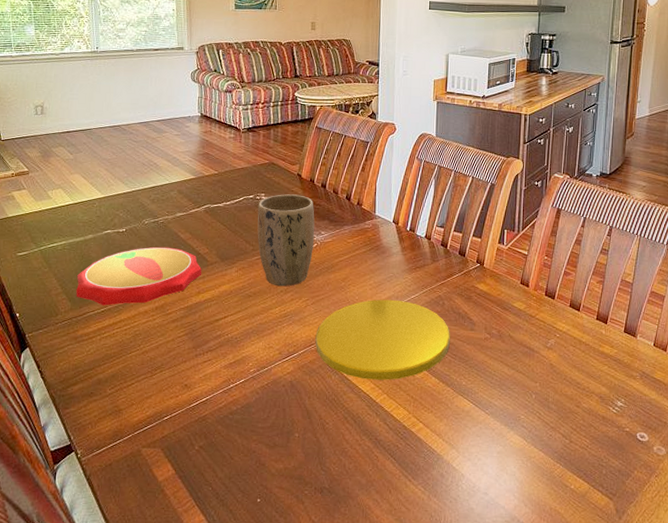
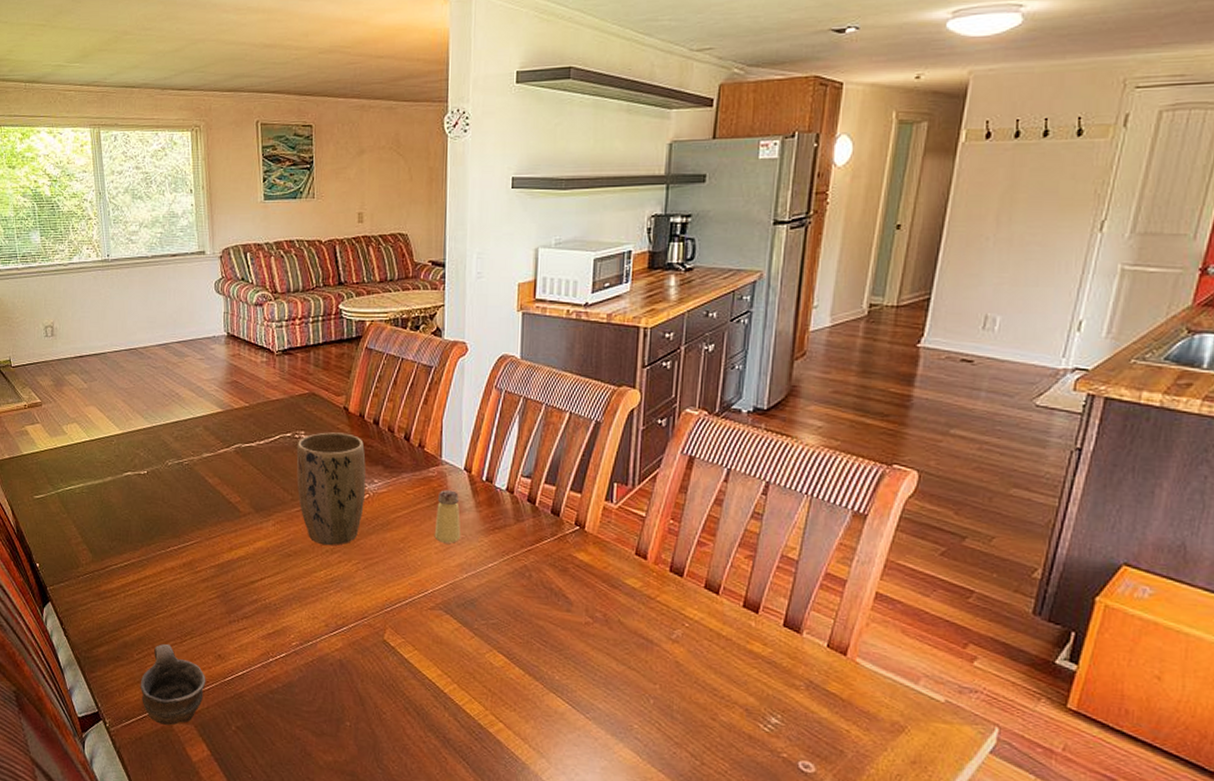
plate: present [76,247,202,306] -> none [97,493,234,559]
cup: none [111,379,173,451] -> present [140,644,206,726]
plate: present [315,299,450,380] -> none [368,566,539,667]
saltshaker: none [369,238,390,281] -> present [434,490,461,543]

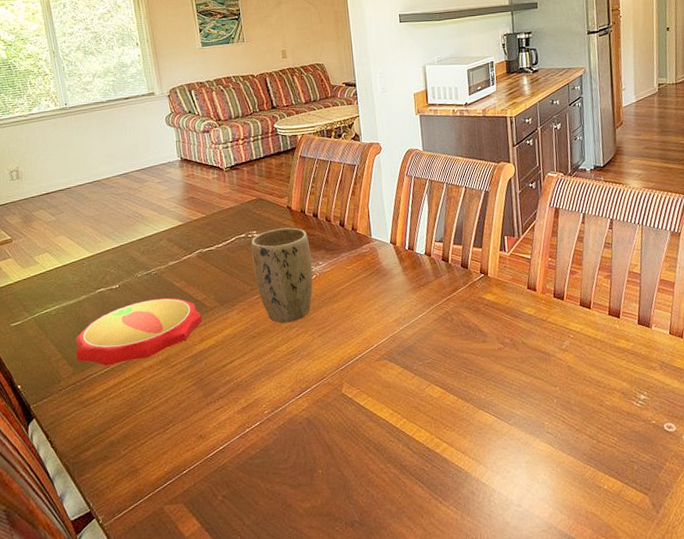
plate: none [97,493,234,559] -> present [75,298,203,366]
cup: present [140,644,206,726] -> none [129,436,191,510]
saltshaker: present [434,490,461,543] -> none [372,261,395,304]

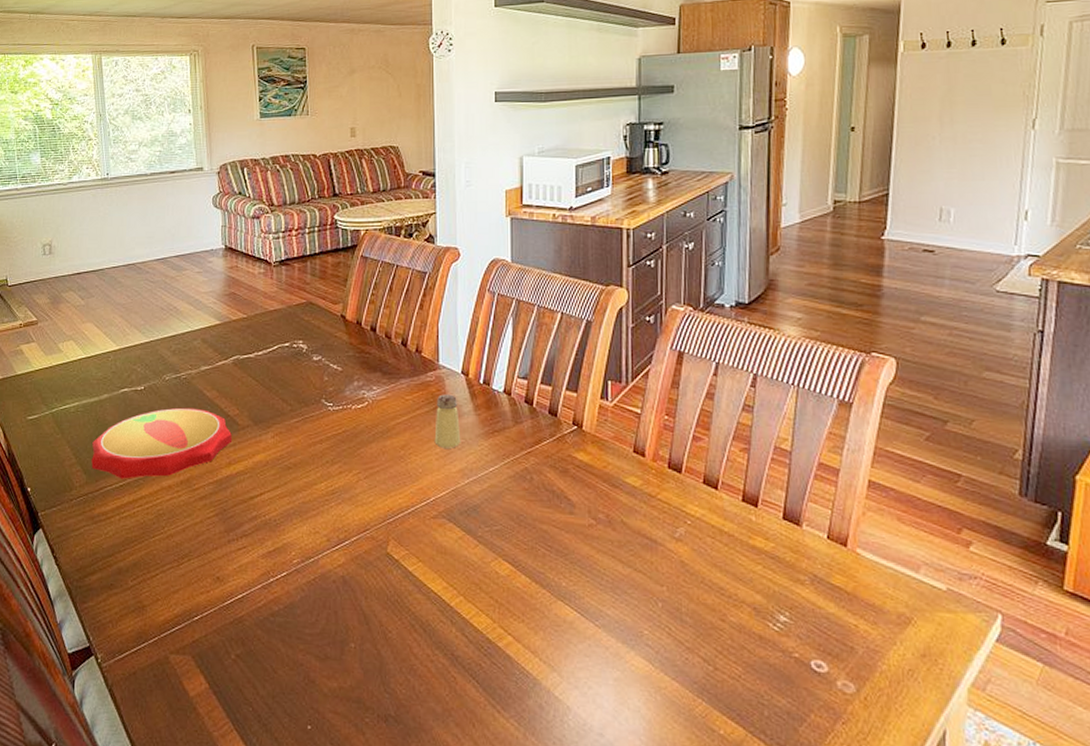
plant pot: present [251,227,313,324] -> none [294,340,364,457]
saltshaker: none [372,261,395,304] -> present [434,394,461,448]

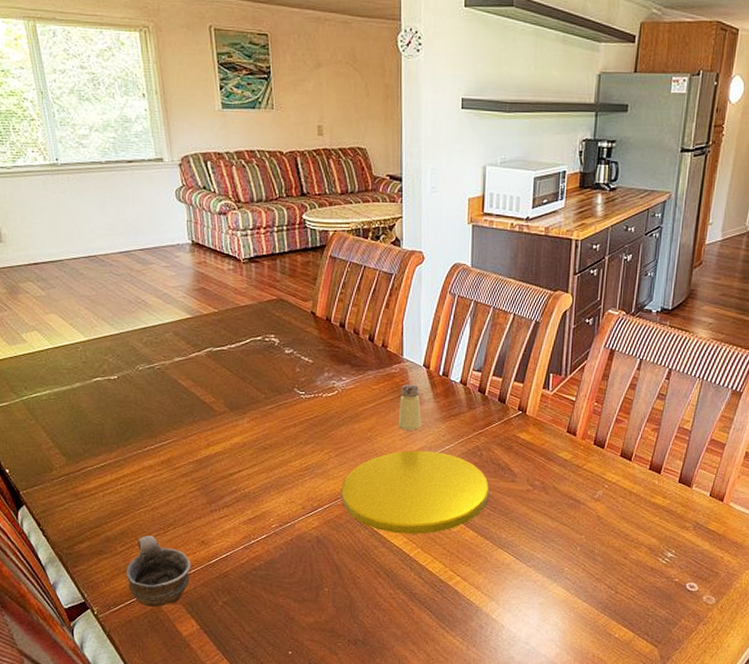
plate: present [91,407,233,479] -> none [69,395,210,460]
cup: none [134,568,204,657] -> present [125,536,192,607]
plate: none [371,472,543,578] -> present [341,450,489,534]

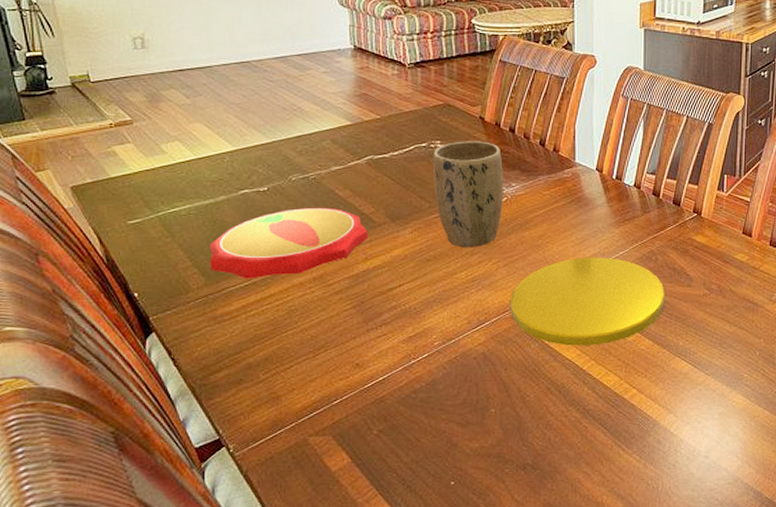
plate: none [69,395,210,460] -> present [210,207,369,279]
cup: present [125,536,192,607] -> none [268,360,344,440]
plant pot: none [267,335,334,438] -> present [432,141,503,248]
saltshaker: present [398,384,422,430] -> none [570,189,595,236]

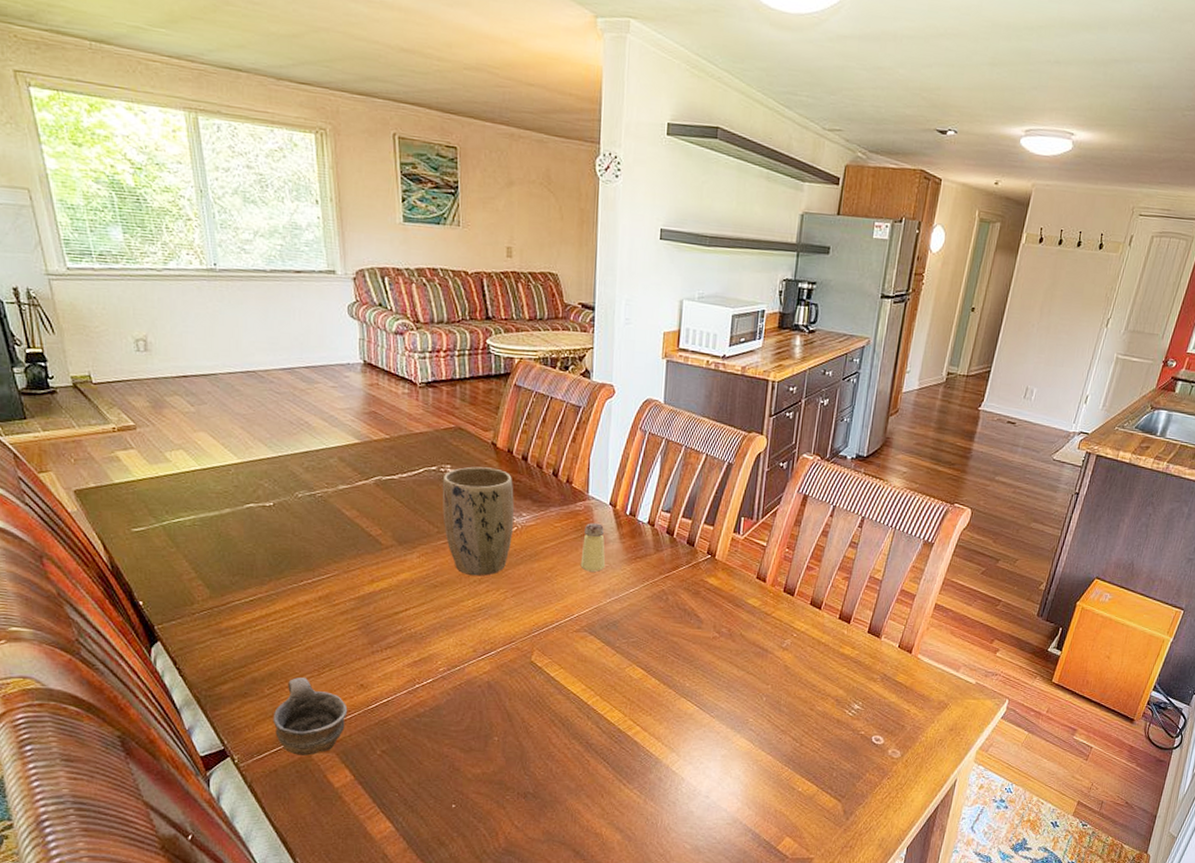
plate: present [210,207,369,279] -> none [215,525,375,594]
cup: none [268,360,344,440] -> present [273,677,348,756]
plate: present [510,257,665,346] -> none [516,592,674,681]
saltshaker: none [570,189,595,236] -> present [580,523,606,572]

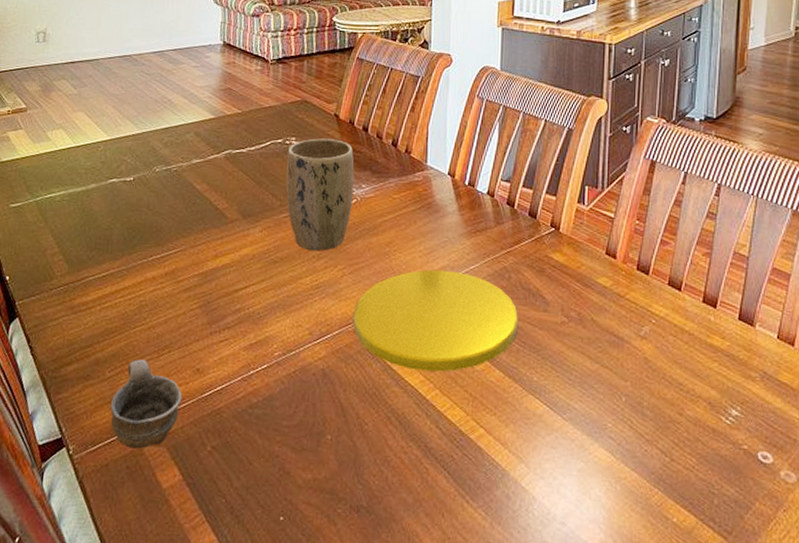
plate: none [516,592,674,681] -> present [353,269,518,372]
saltshaker: present [580,523,606,572] -> none [419,194,445,246]

